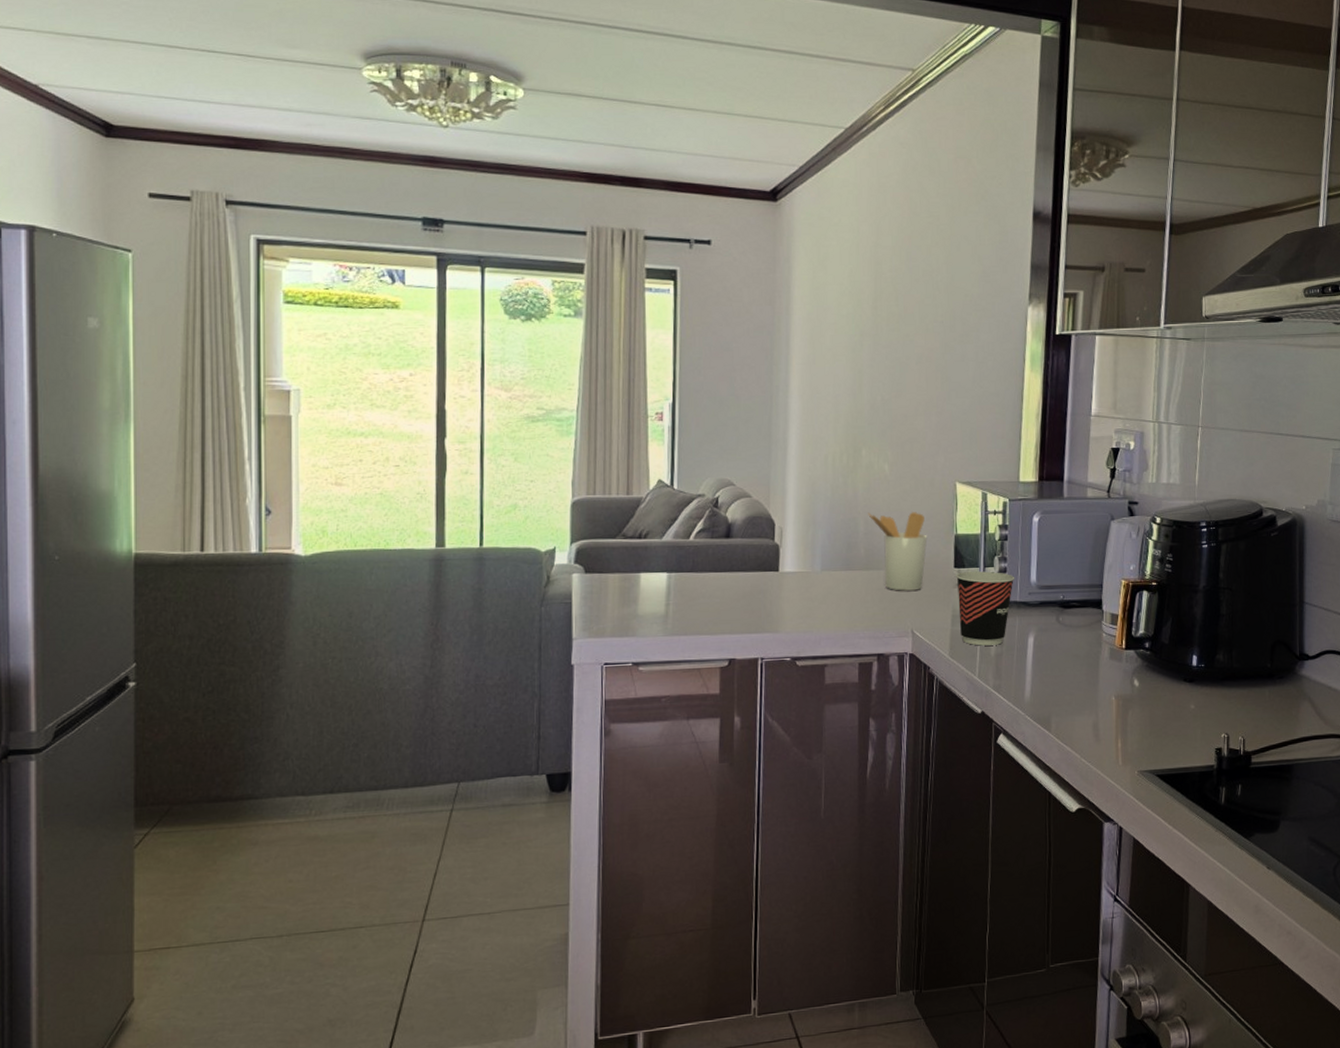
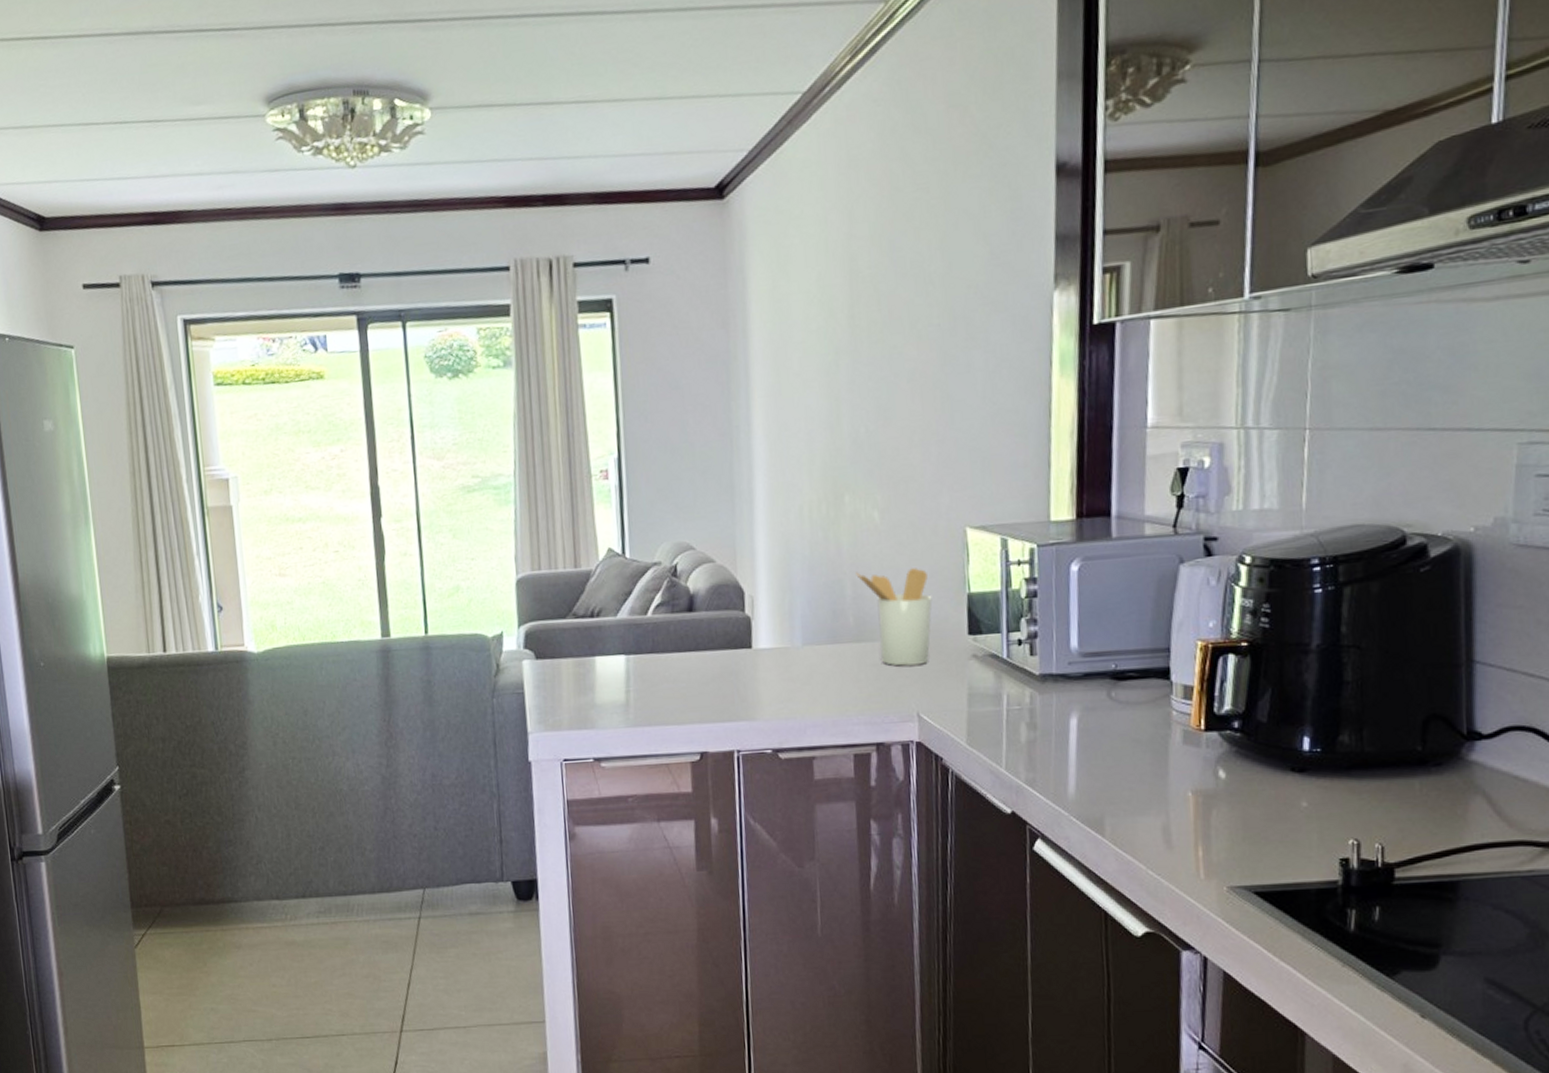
cup: present [956,571,1015,646] -> none [971,637,1050,731]

